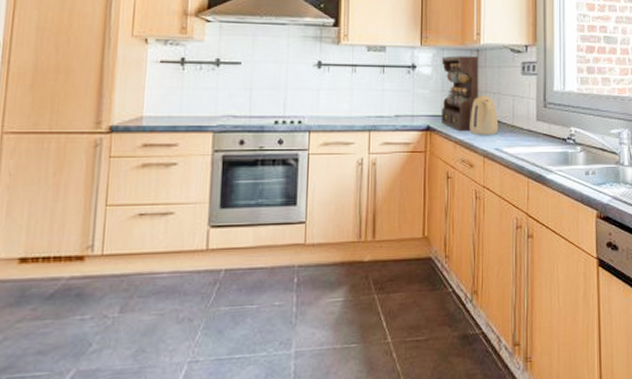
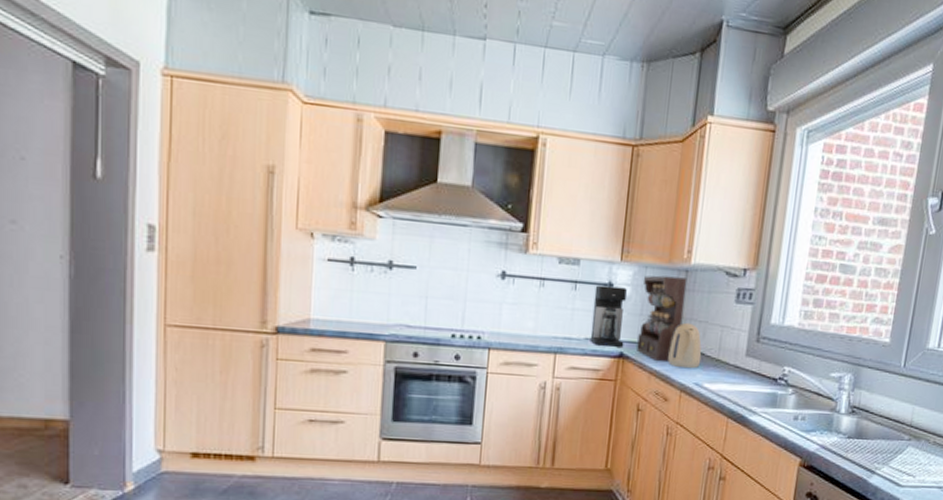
coffee maker: none [399,67,430,122] -> present [590,285,627,349]

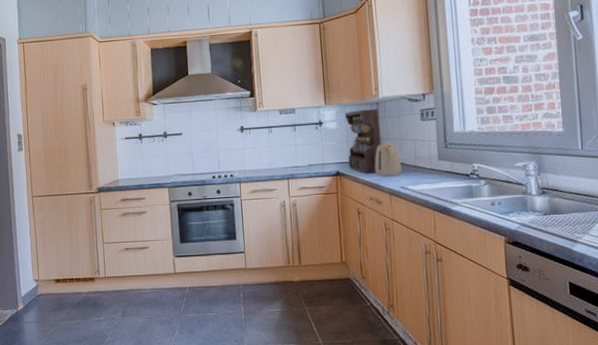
coffee maker: present [590,285,627,349] -> none [309,123,339,170]

